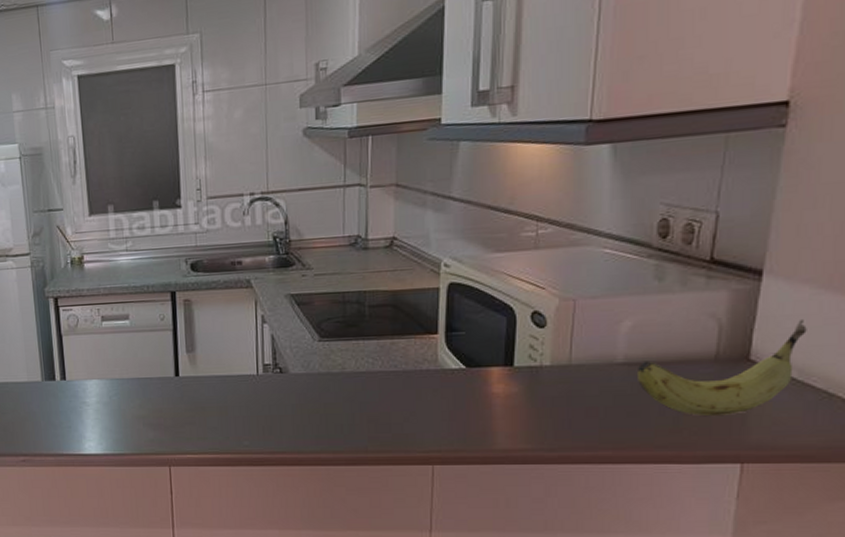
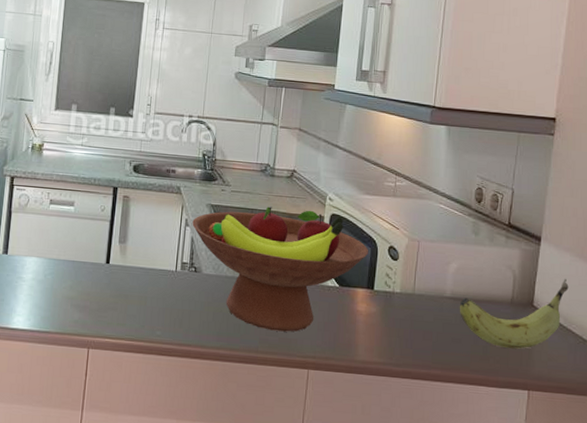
fruit bowl: none [270,282,503,427] -> present [192,205,368,332]

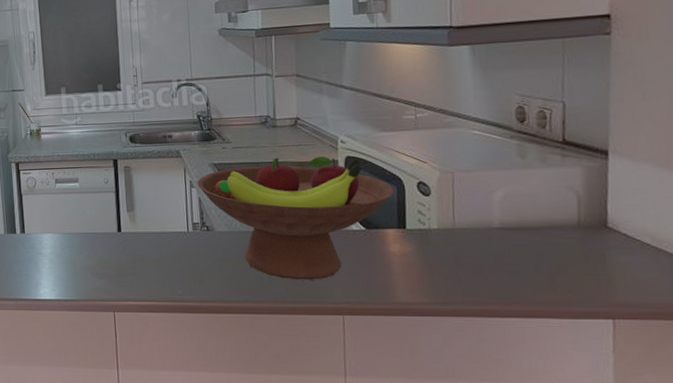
fruit: present [460,278,569,349] -> none [513,192,653,275]

